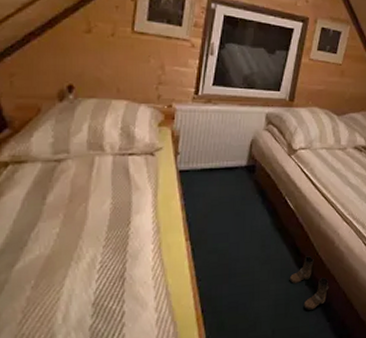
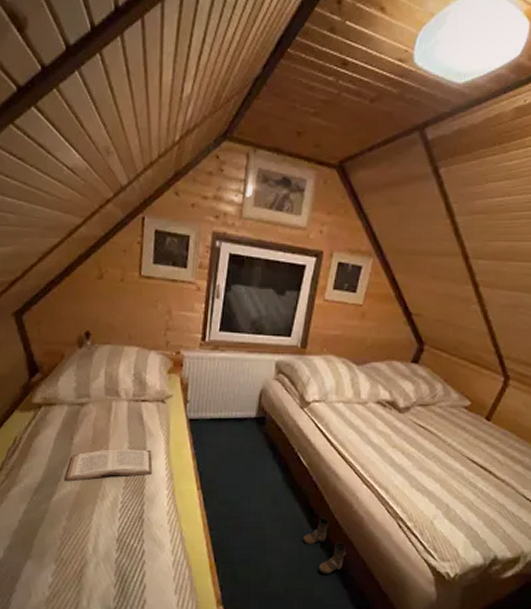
book: none [34,204,138,245] -> present [66,449,153,481]

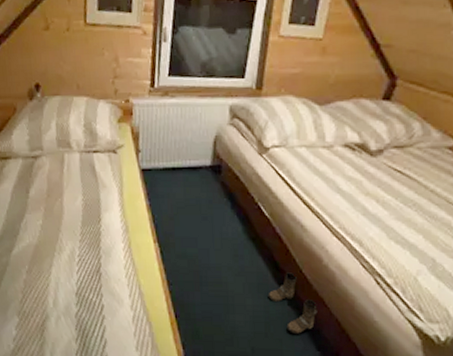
book: present [66,449,153,481] -> none [24,201,108,234]

